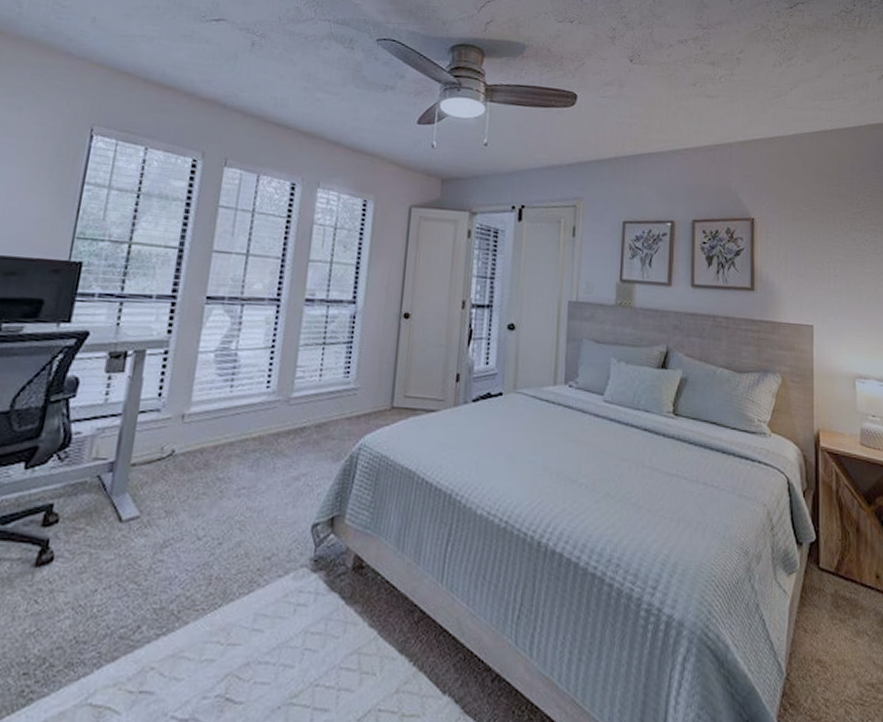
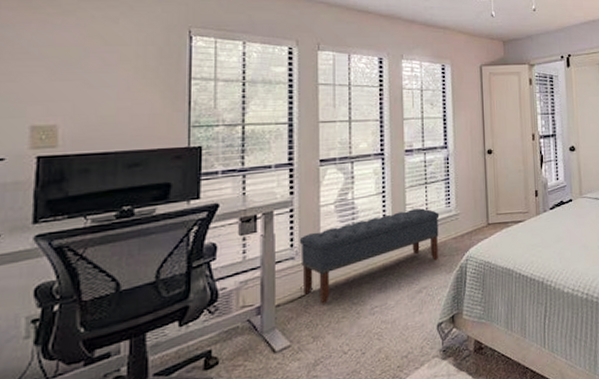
bench: none [164,373,335,472] -> present [299,208,440,304]

